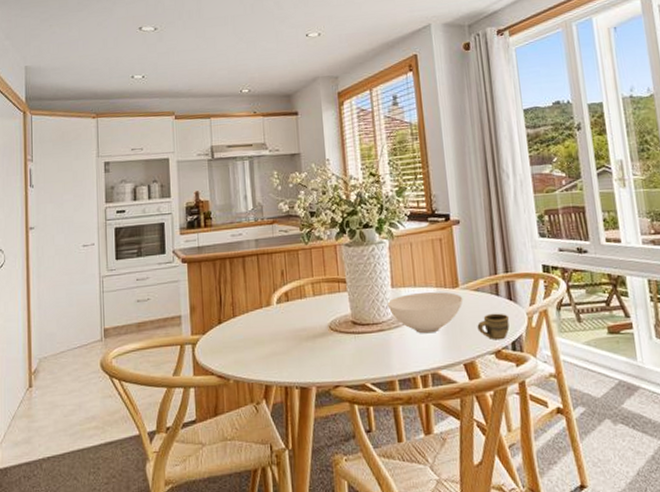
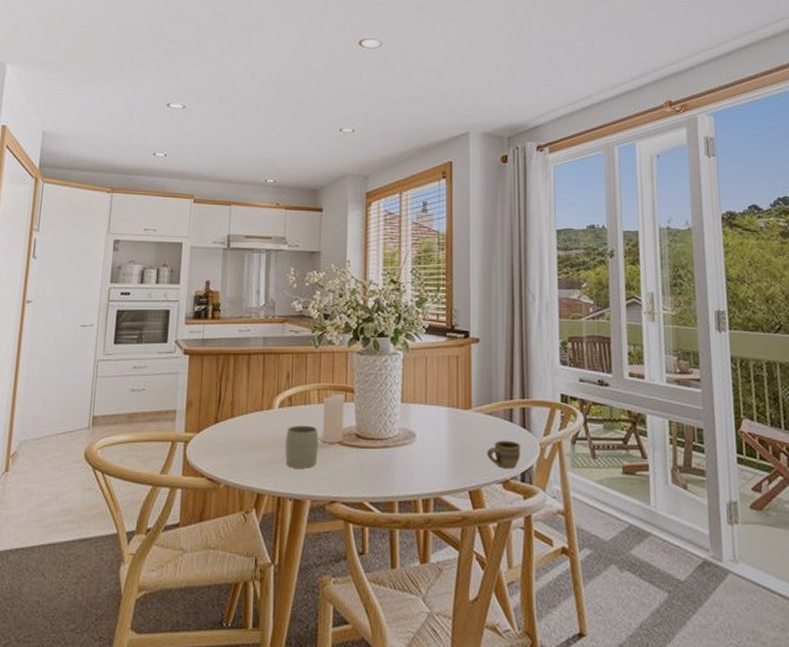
mug: none [285,317,319,359] -> present [284,425,319,468]
candle: none [317,284,340,333] -> present [320,393,345,444]
bowl: present [387,292,463,334] -> none [395,411,475,455]

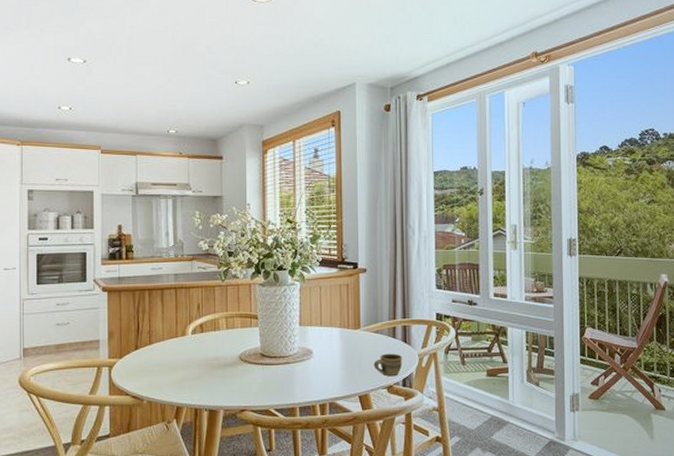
mug: present [284,425,319,468] -> none [198,348,229,384]
candle: present [320,393,345,444] -> none [230,320,250,362]

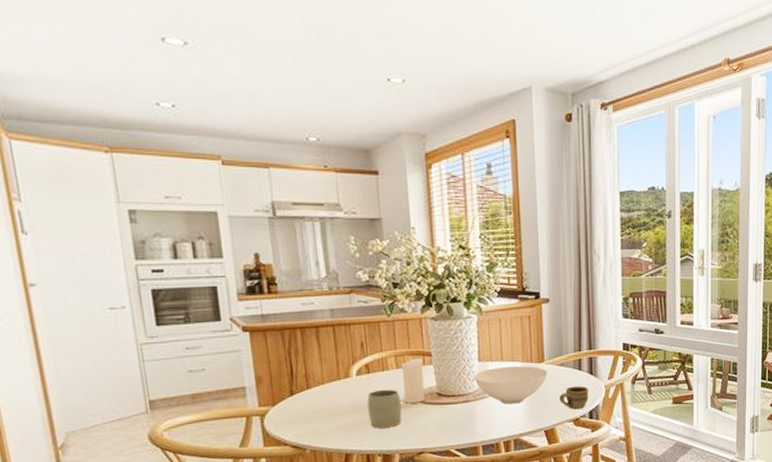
mug: none [198,348,229,384] -> present [366,389,402,428]
candle: none [230,320,250,362] -> present [401,357,425,404]
bowl: none [294,332,363,368] -> present [473,366,548,405]

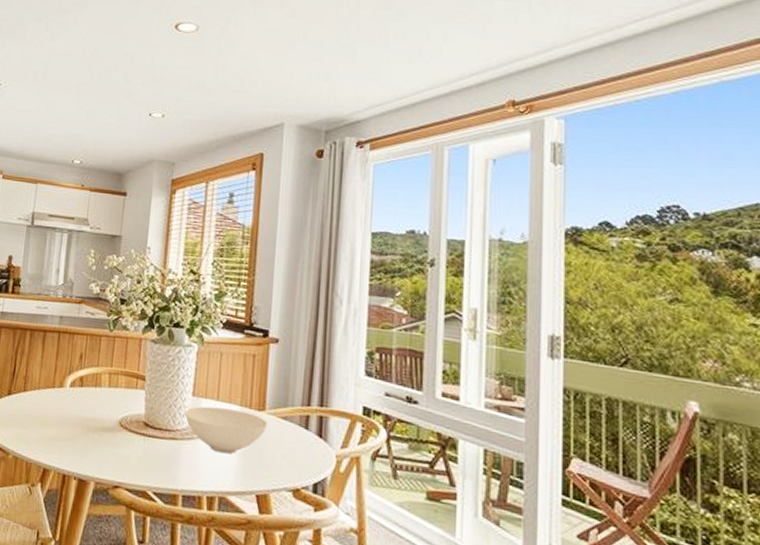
mug: present [366,389,402,428] -> none [72,406,107,450]
candle: present [401,357,425,404] -> none [108,378,136,430]
cup: present [559,386,589,410] -> none [278,447,316,479]

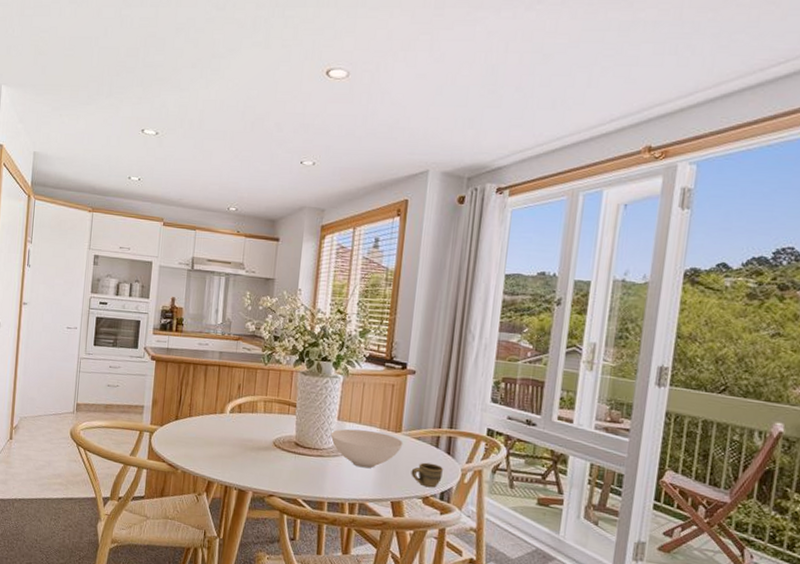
cup: none [278,447,316,479] -> present [411,462,444,488]

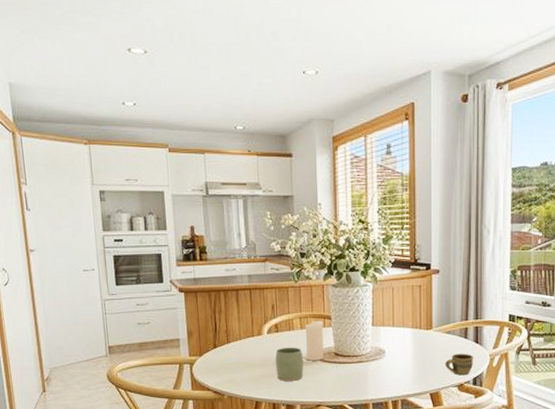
mug: none [233,429,263,466] -> present [275,347,304,381]
candle: none [264,405,288,449] -> present [304,320,324,361]
bowl: present [330,429,403,469] -> none [367,332,435,367]

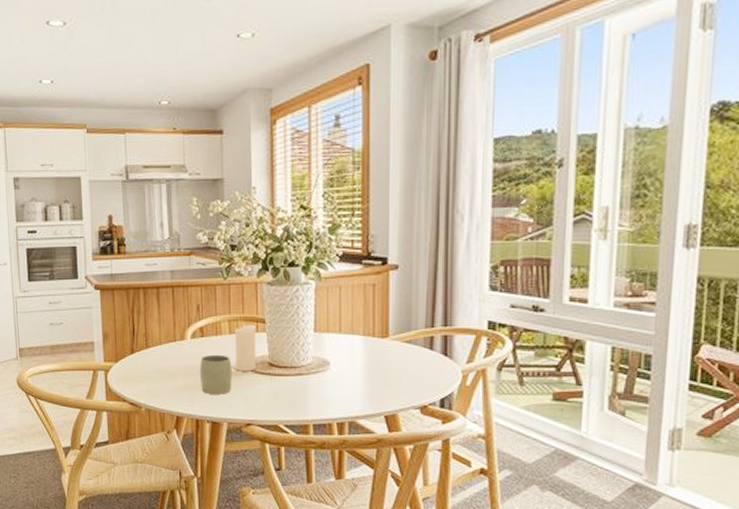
cup: present [445,353,474,376] -> none [404,368,442,396]

